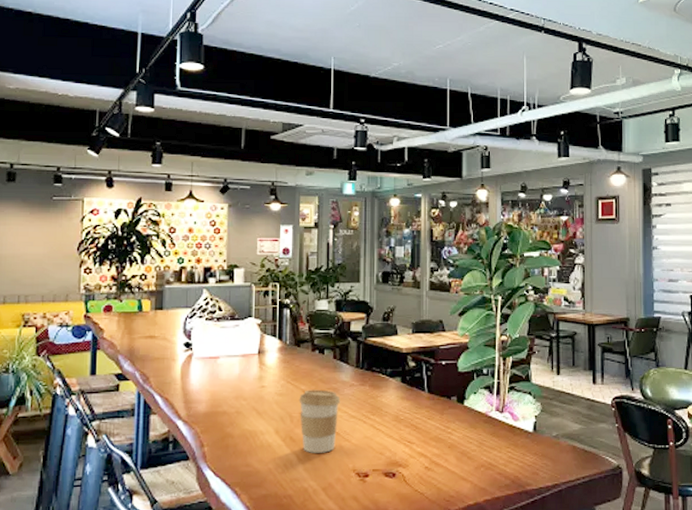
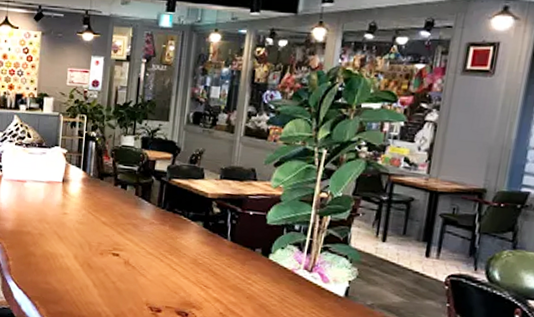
coffee cup: present [299,389,341,453] -> none [98,222,140,284]

